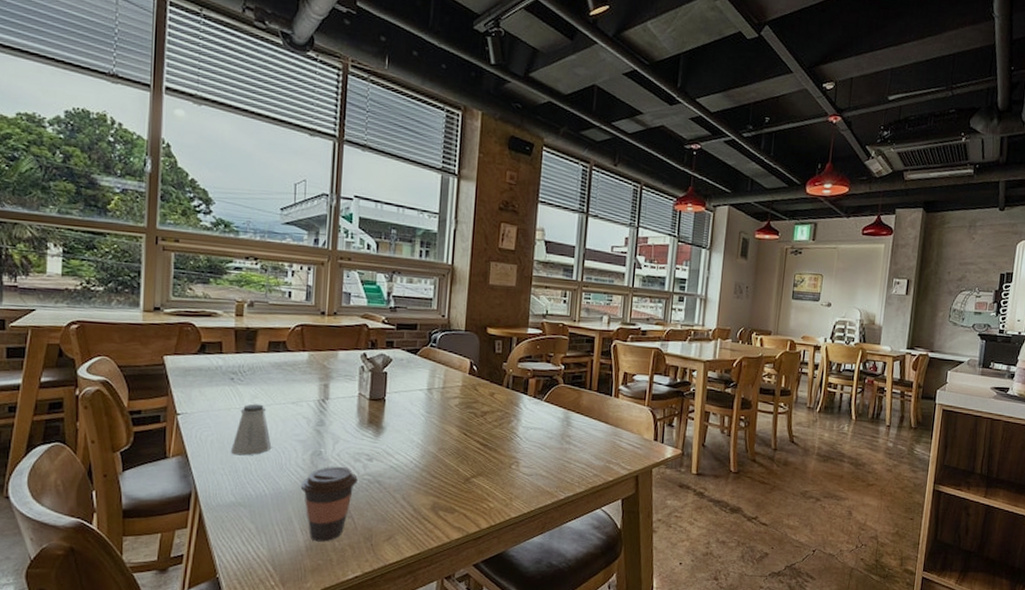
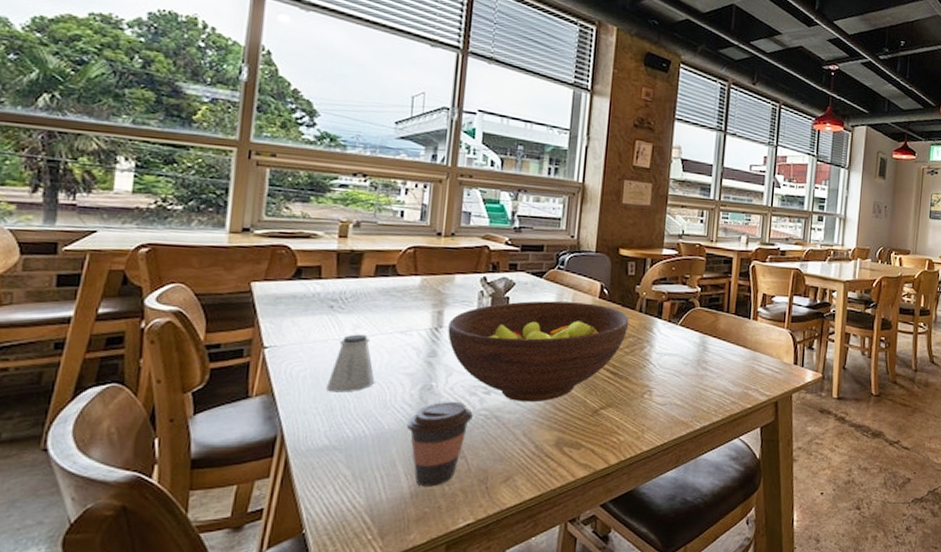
fruit bowl: none [333,376,497,470] -> present [447,301,629,403]

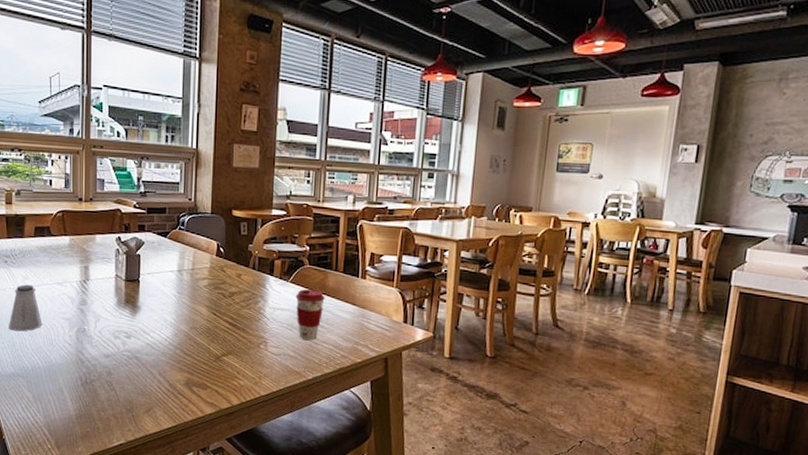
coffee cup: present [406,402,473,487] -> none [68,343,118,412]
fruit bowl: present [447,301,629,403] -> none [94,258,244,347]
coffee cup: none [684,331,716,386] -> present [295,288,325,340]

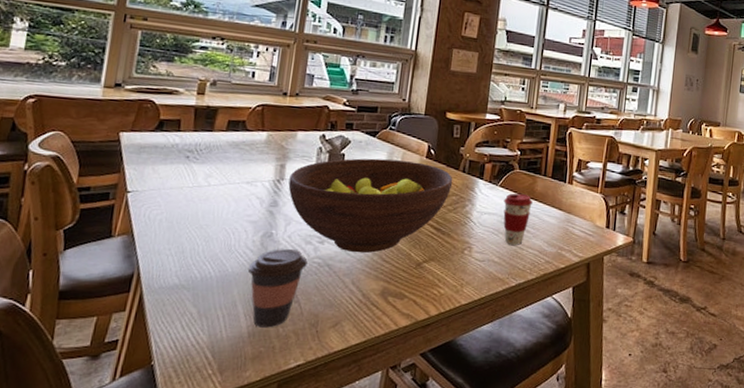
saltshaker: present [9,284,42,332] -> none [179,182,222,236]
coffee cup: none [68,343,118,412] -> present [247,249,307,328]
fruit bowl: none [94,258,244,347] -> present [288,158,453,253]

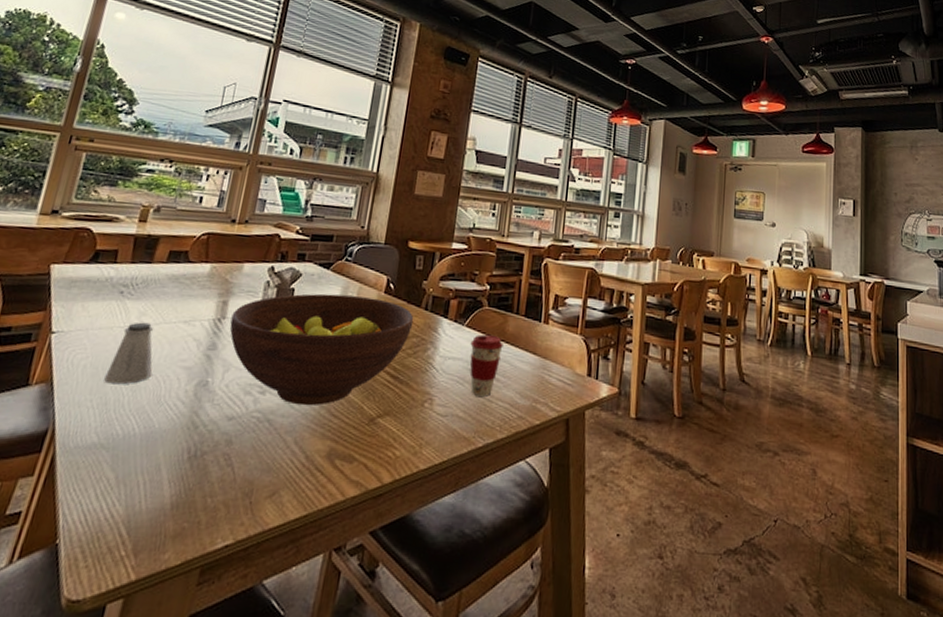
saltshaker: none [179,182,222,236] -> present [104,322,154,385]
coffee cup: present [247,249,307,328] -> none [176,400,245,498]

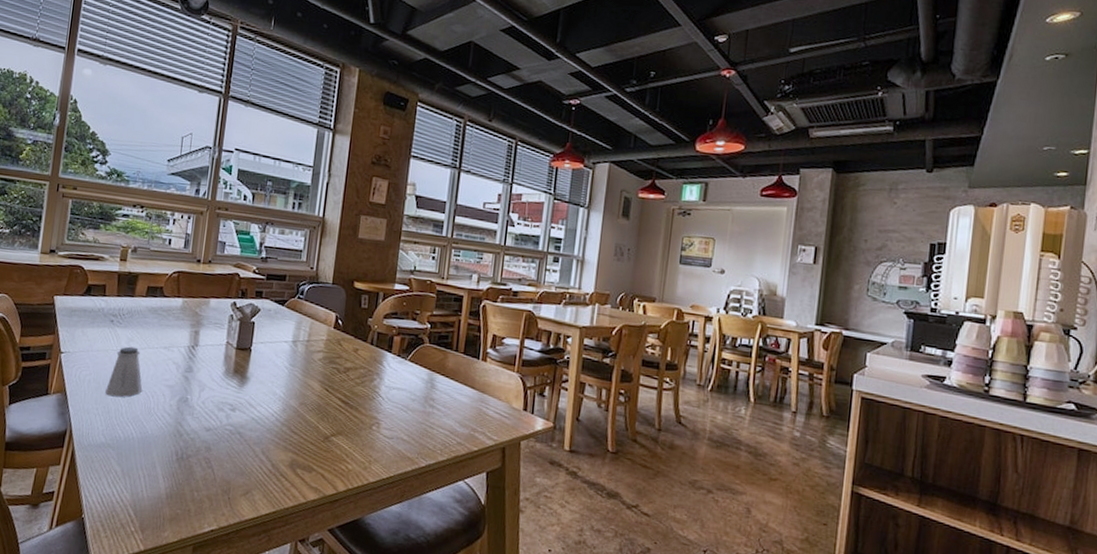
fruit bowl: present [229,293,414,406] -> none [202,327,361,423]
coffee cup: present [469,334,503,397] -> none [412,368,444,424]

